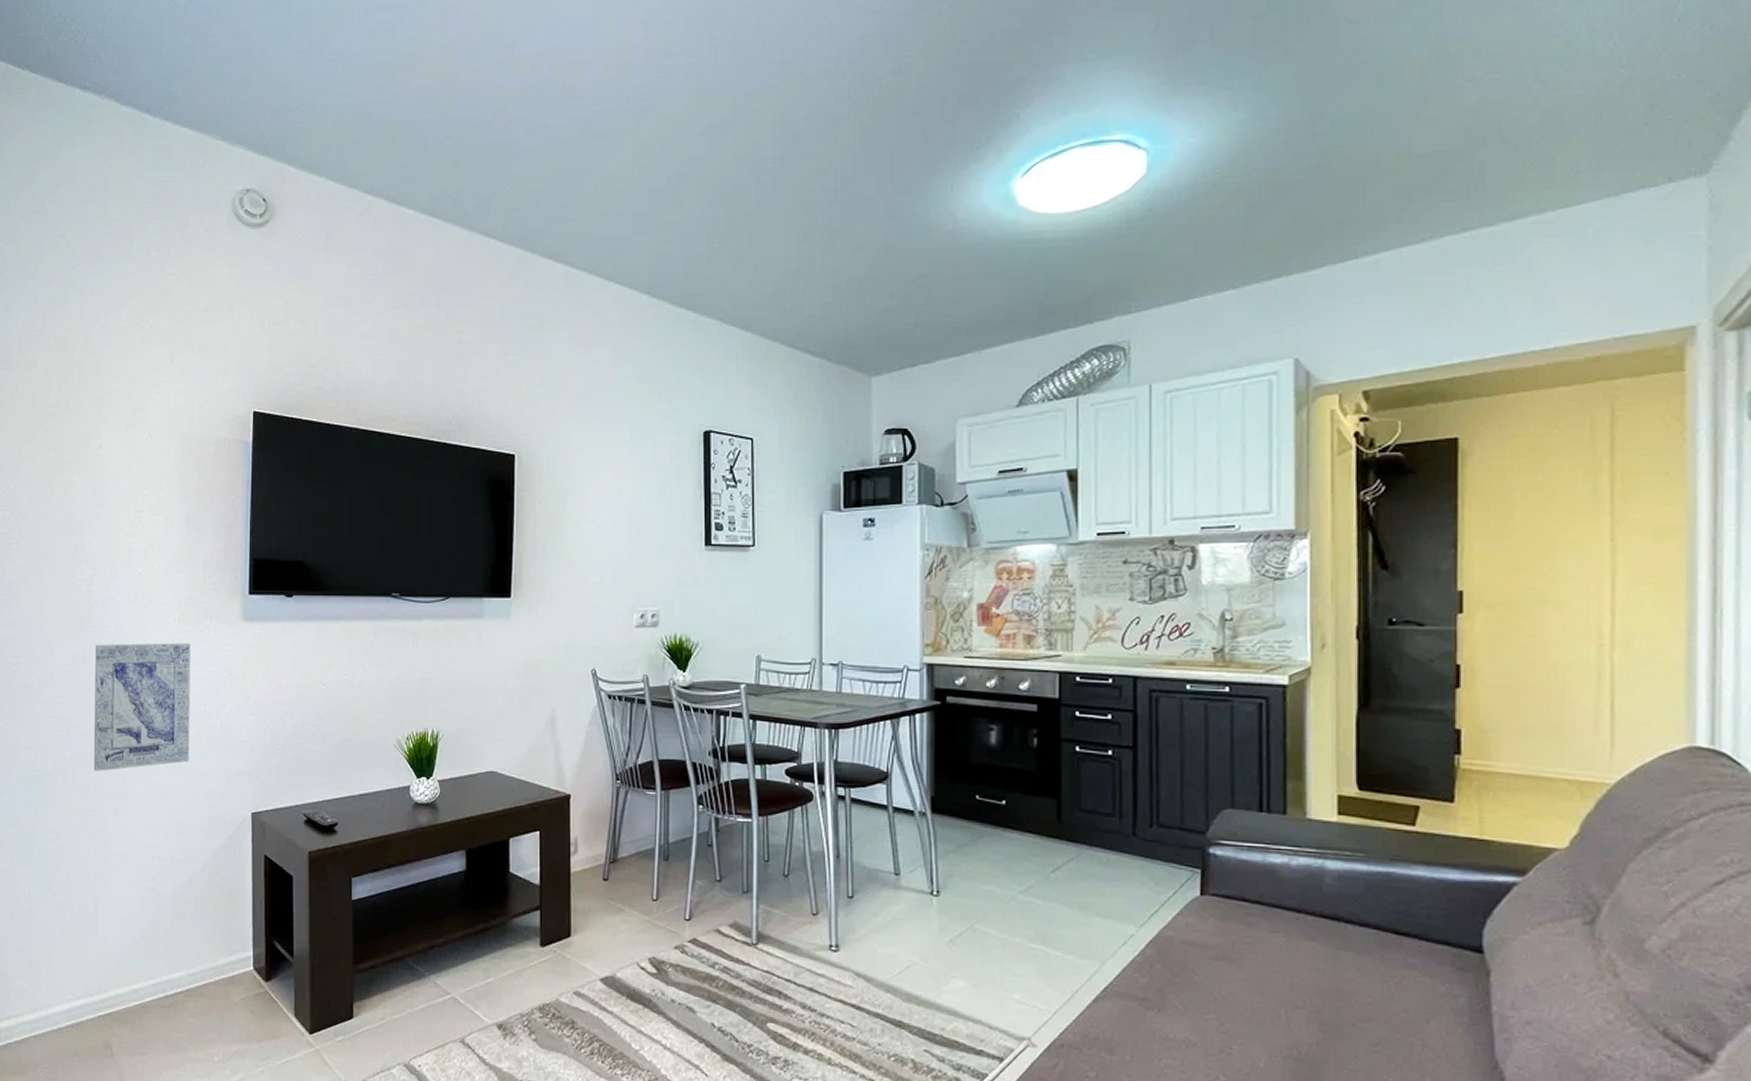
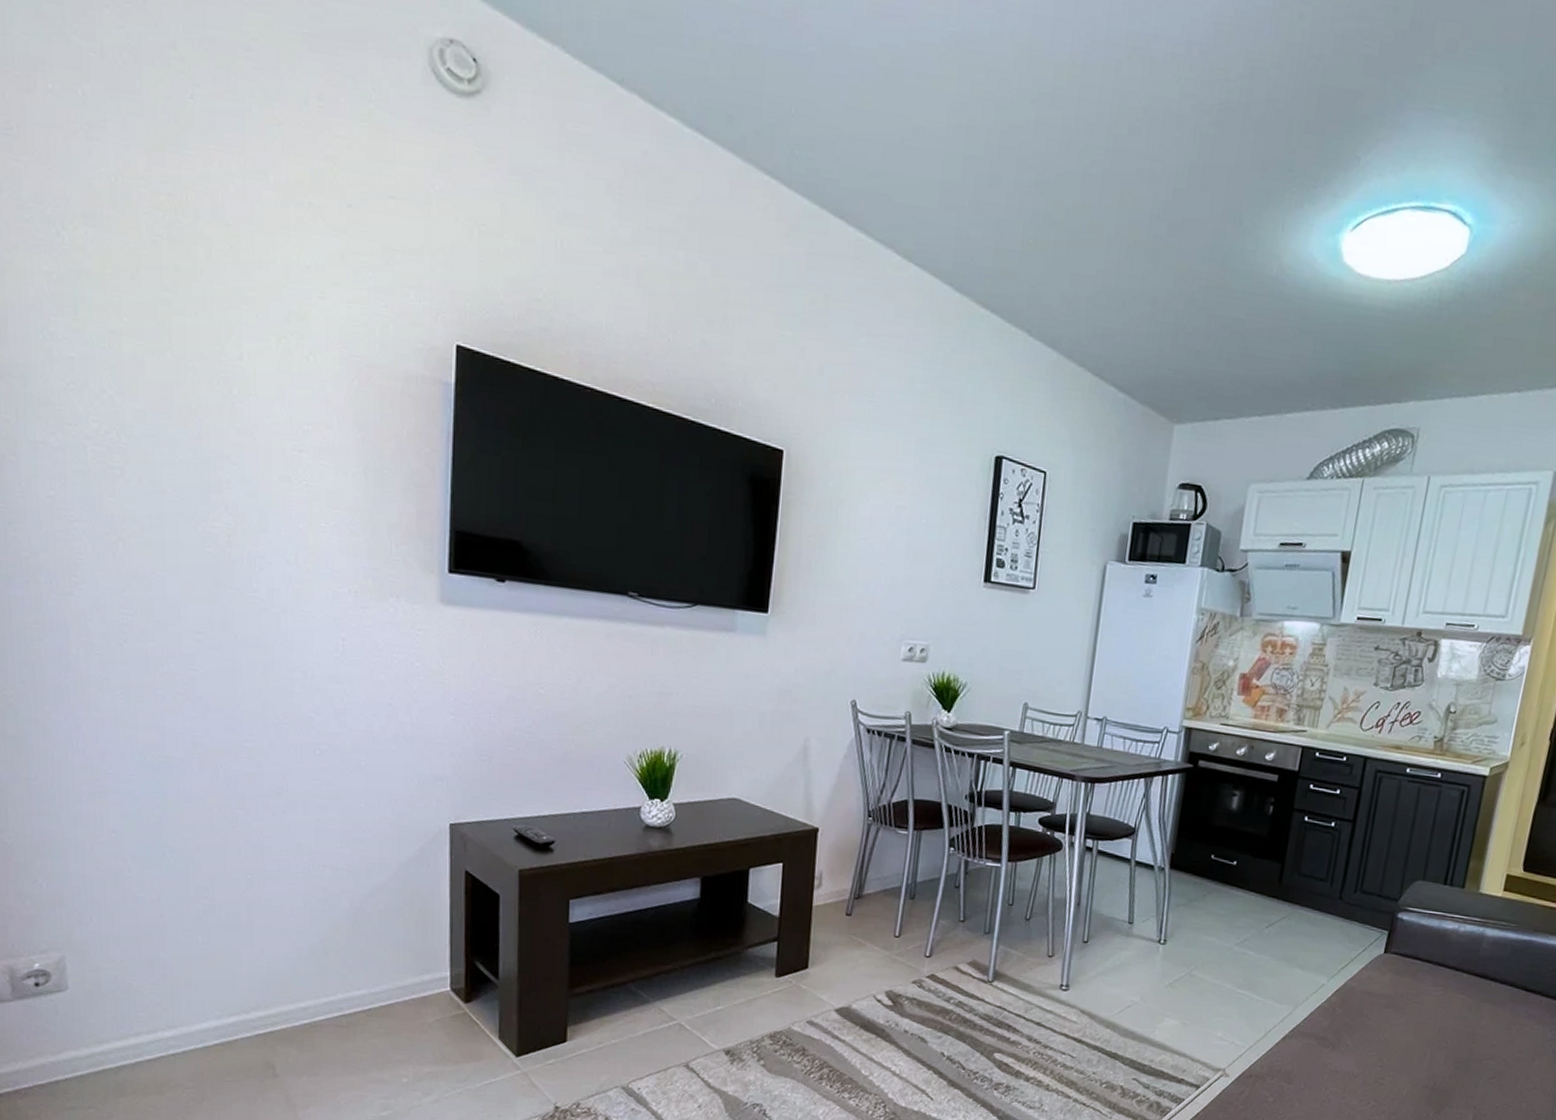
wall art: present [93,642,191,771] -> none [241,610,371,764]

